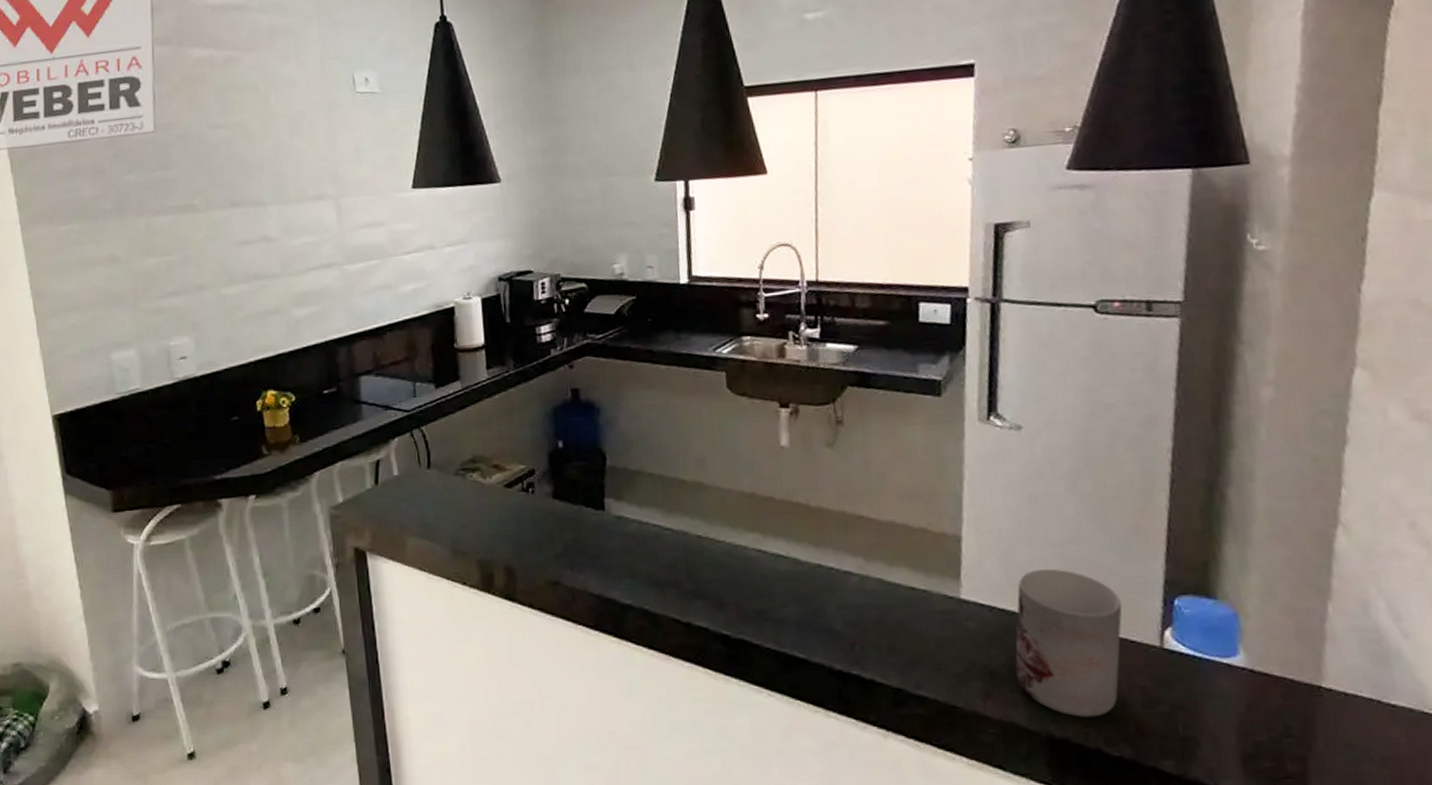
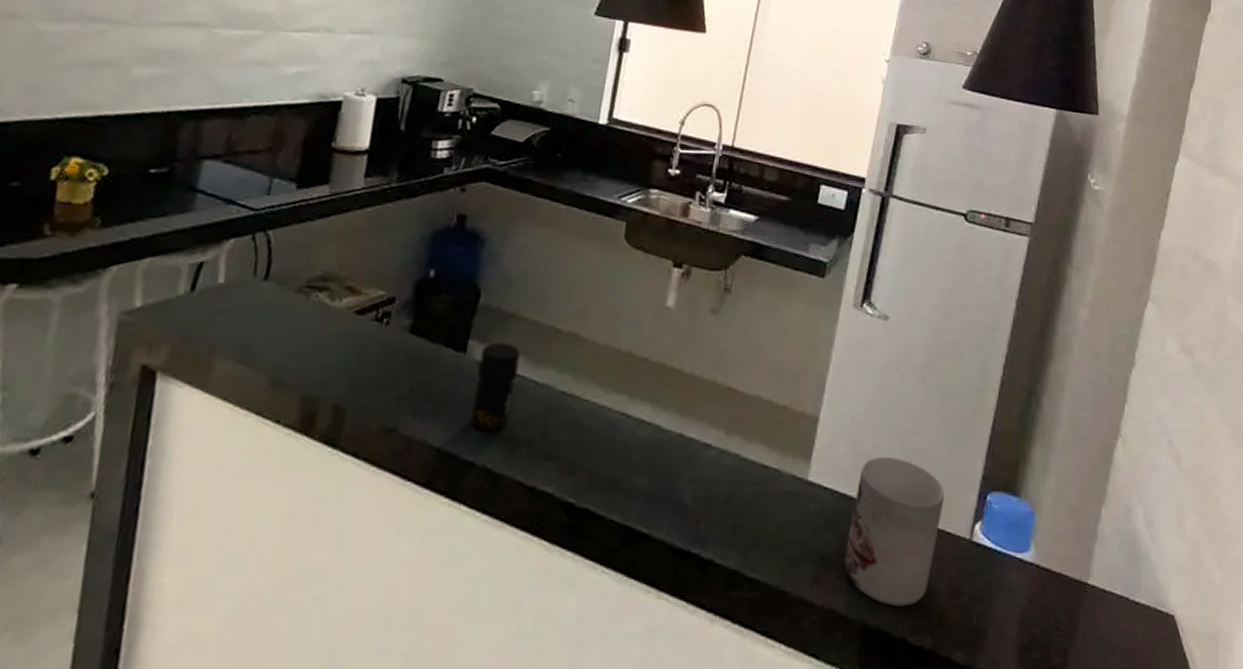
jar: none [616,497,655,577] -> present [471,342,520,432]

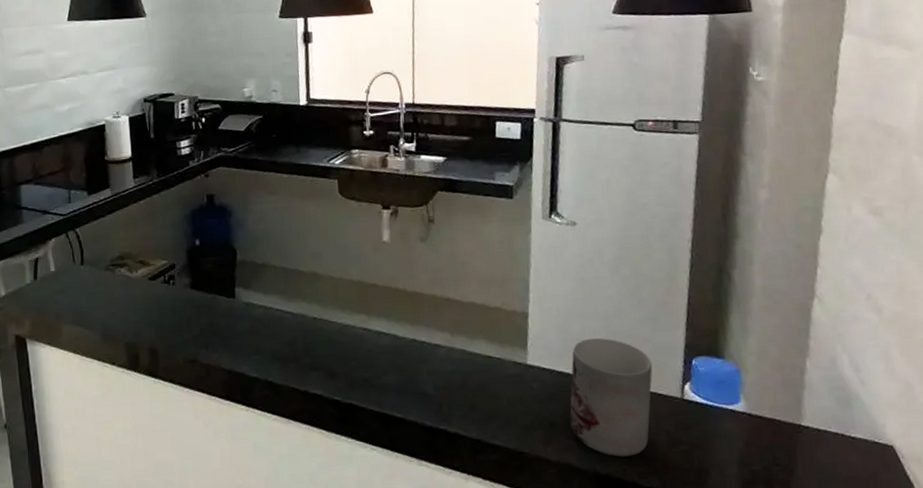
jar: present [471,342,520,432] -> none [245,286,278,354]

